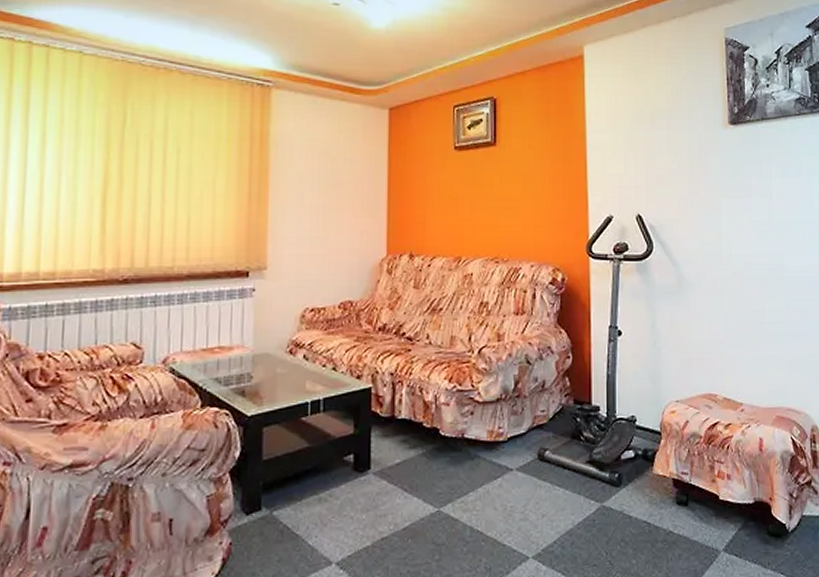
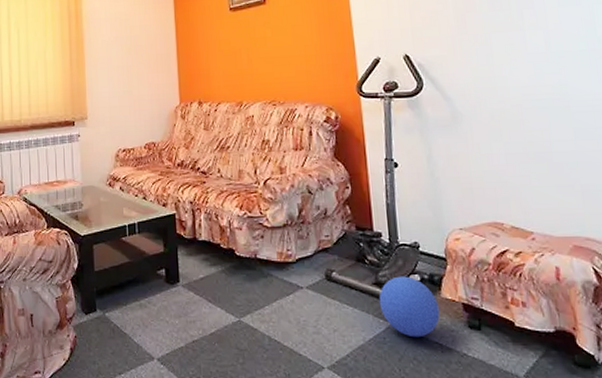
ball: none [591,452,650,518] -> present [379,276,440,338]

